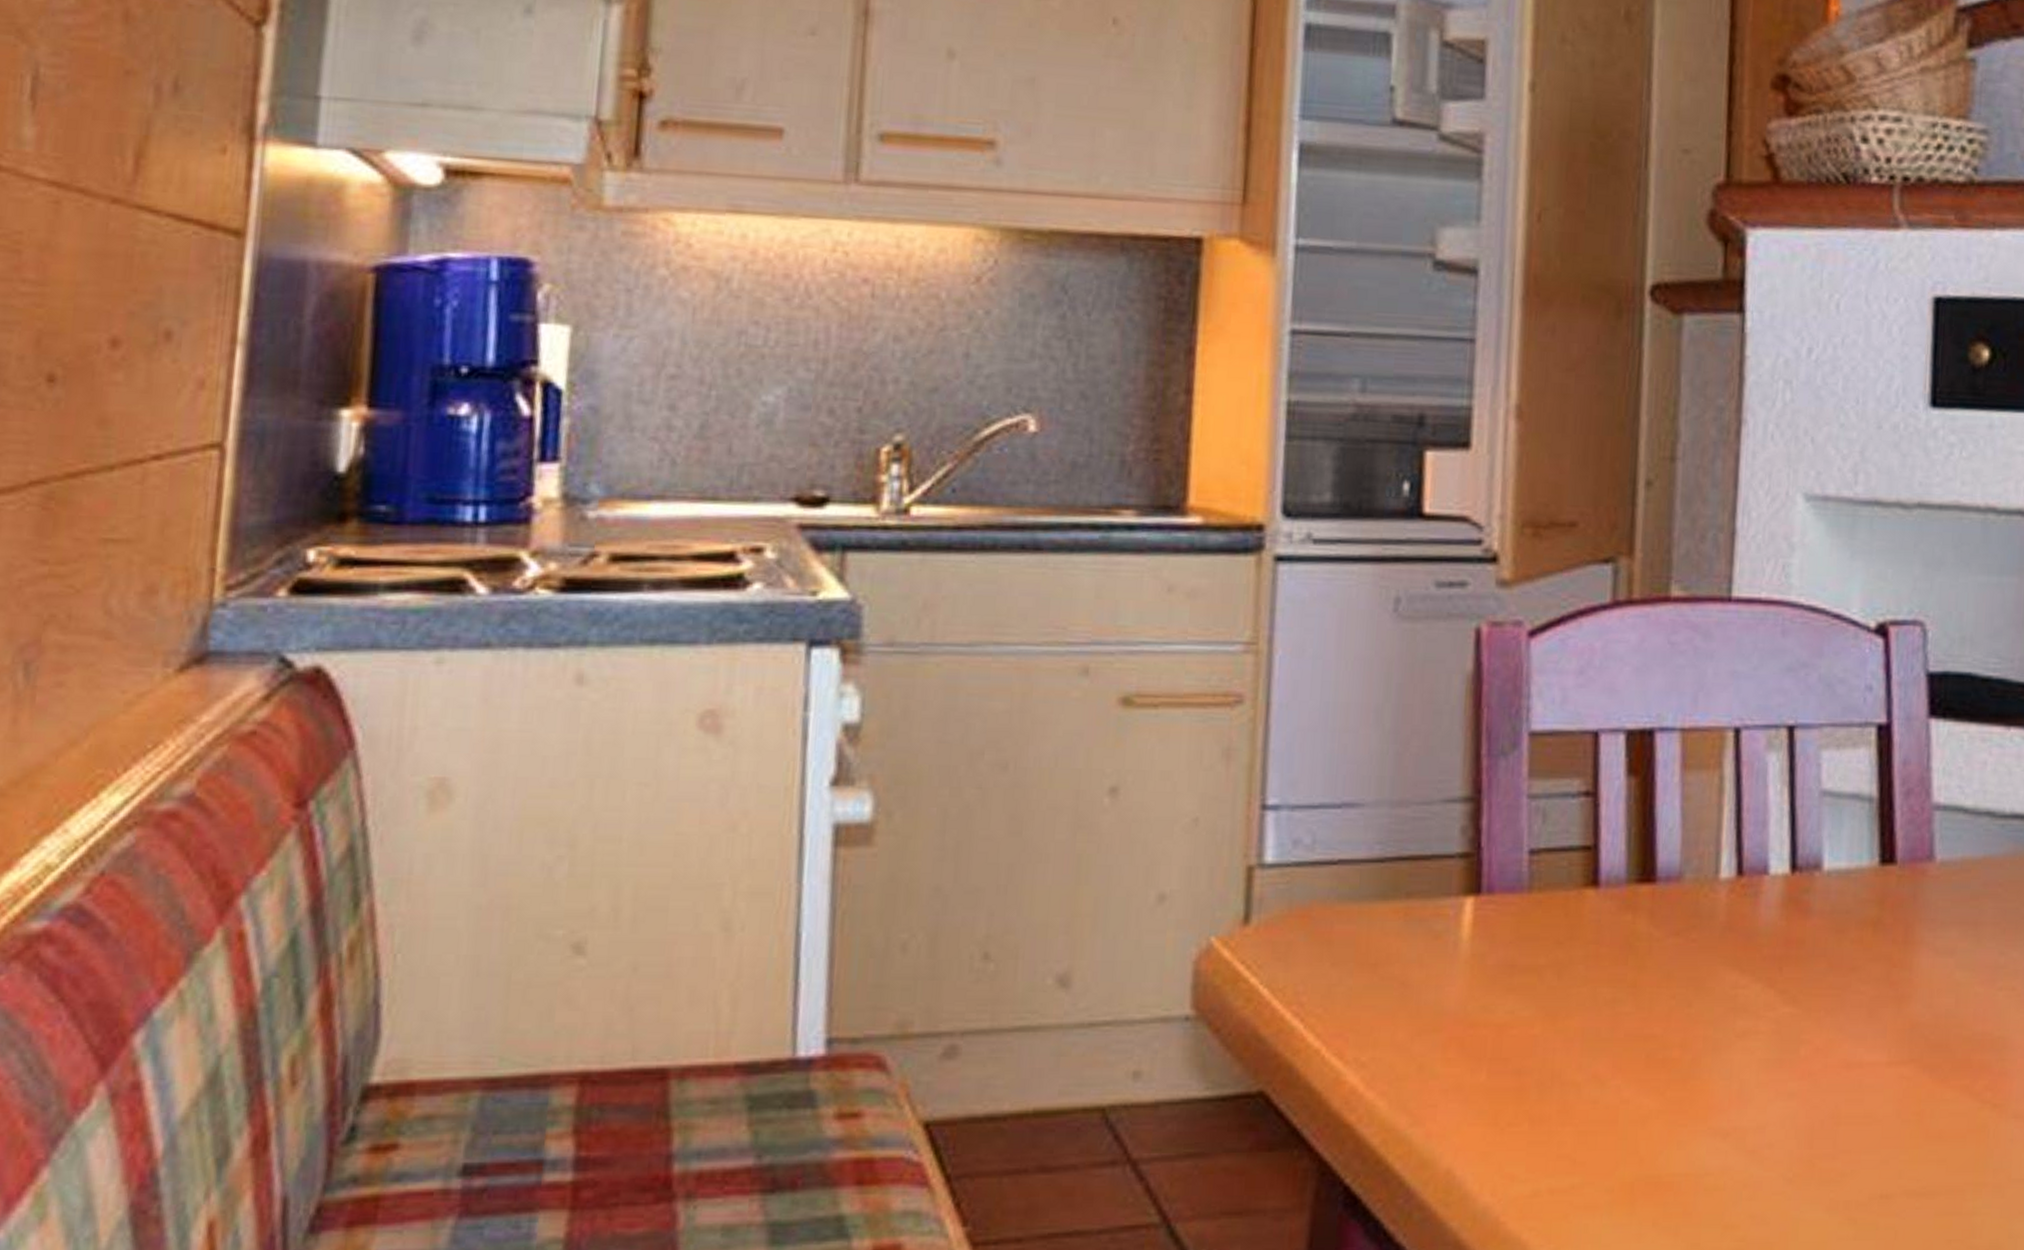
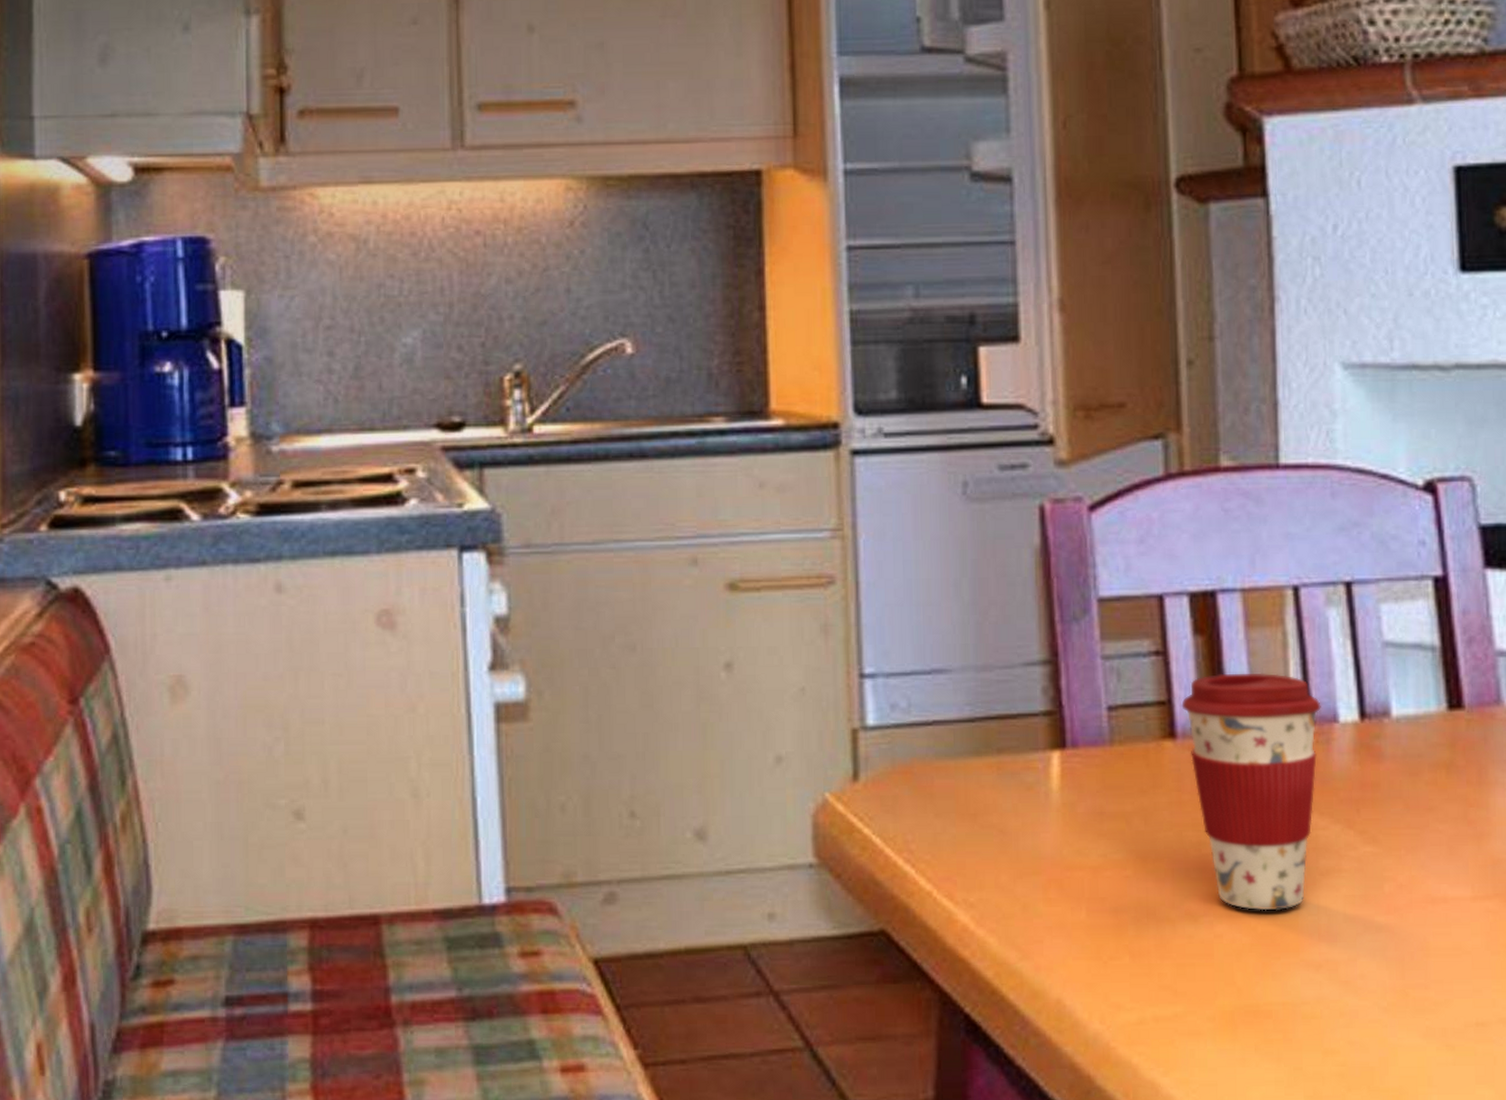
coffee cup: none [1608,818,1753,1075] -> present [1181,673,1321,911]

